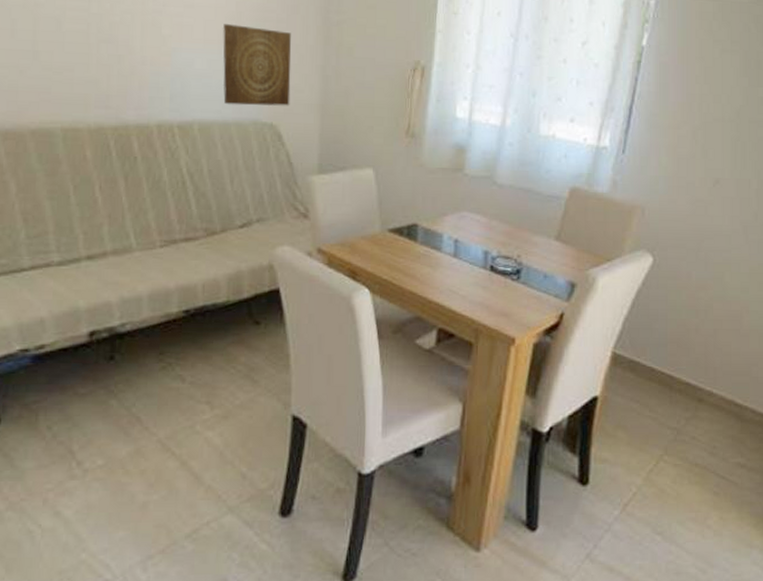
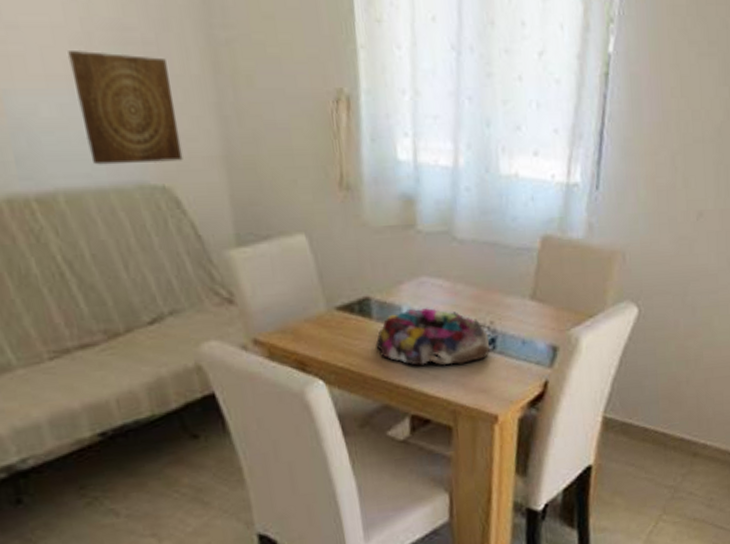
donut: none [417,238,514,289] -> present [375,308,490,366]

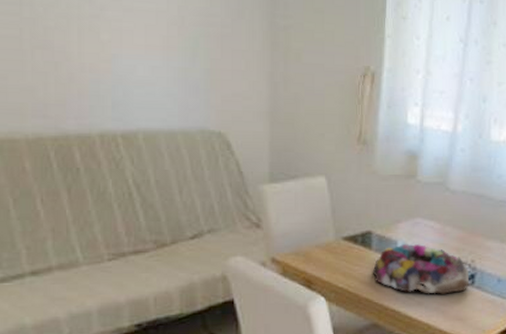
wall art: present [68,51,183,165] -> none [165,29,238,115]

